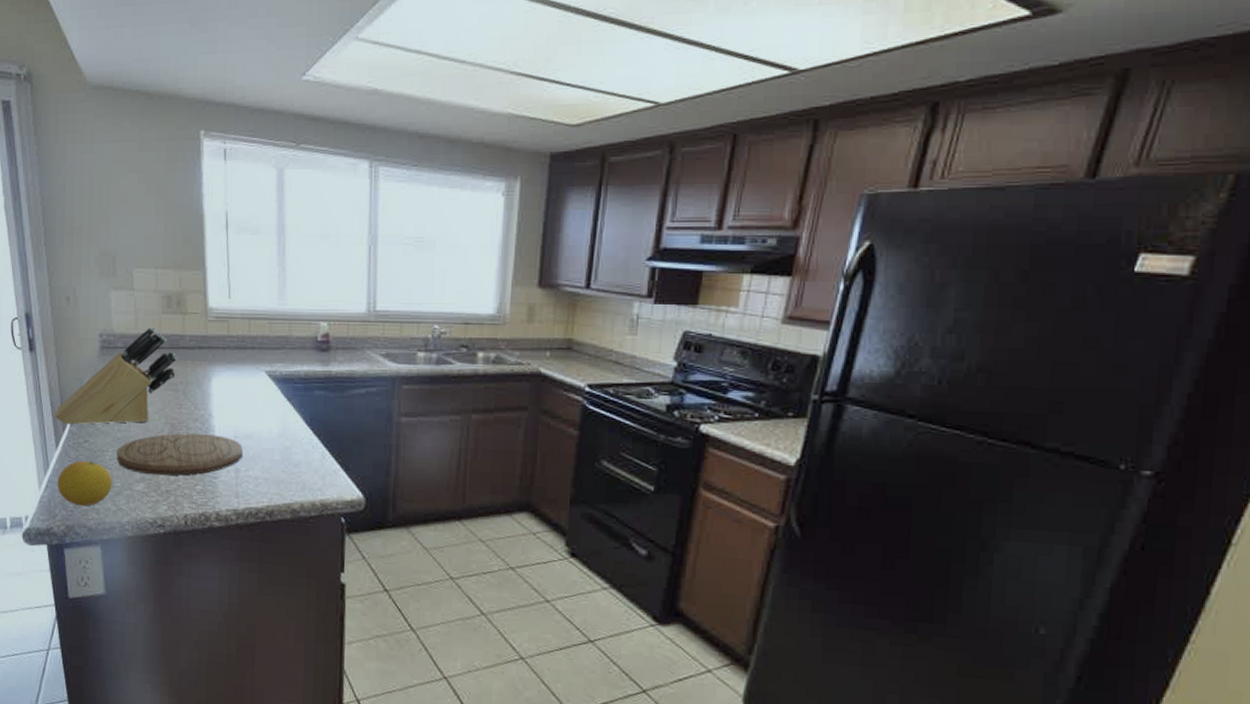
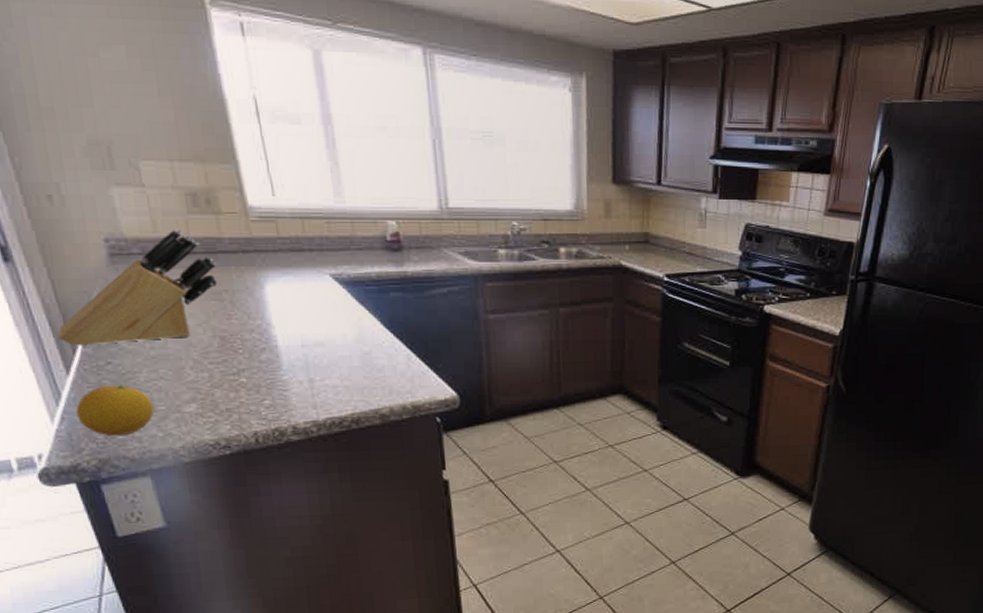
cutting board: present [116,433,243,476] -> none [153,345,316,394]

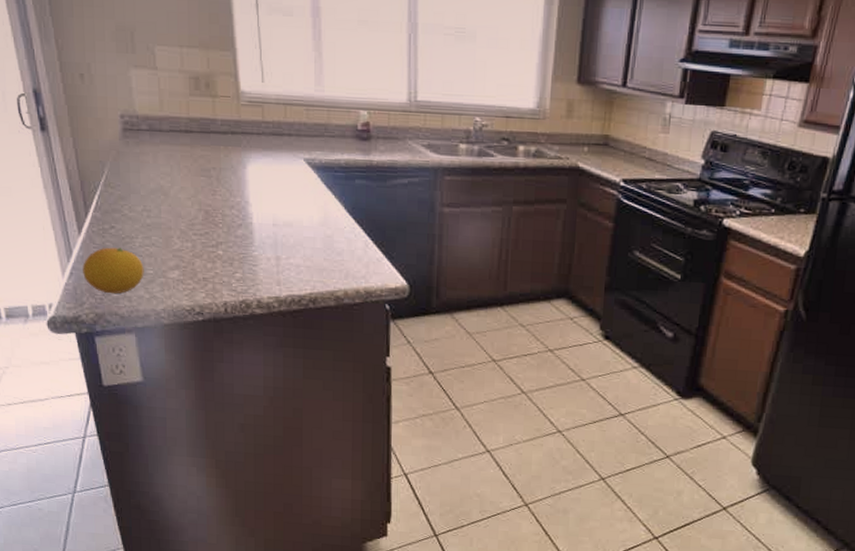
knife block: present [57,228,217,346] -> none [75,109,209,210]

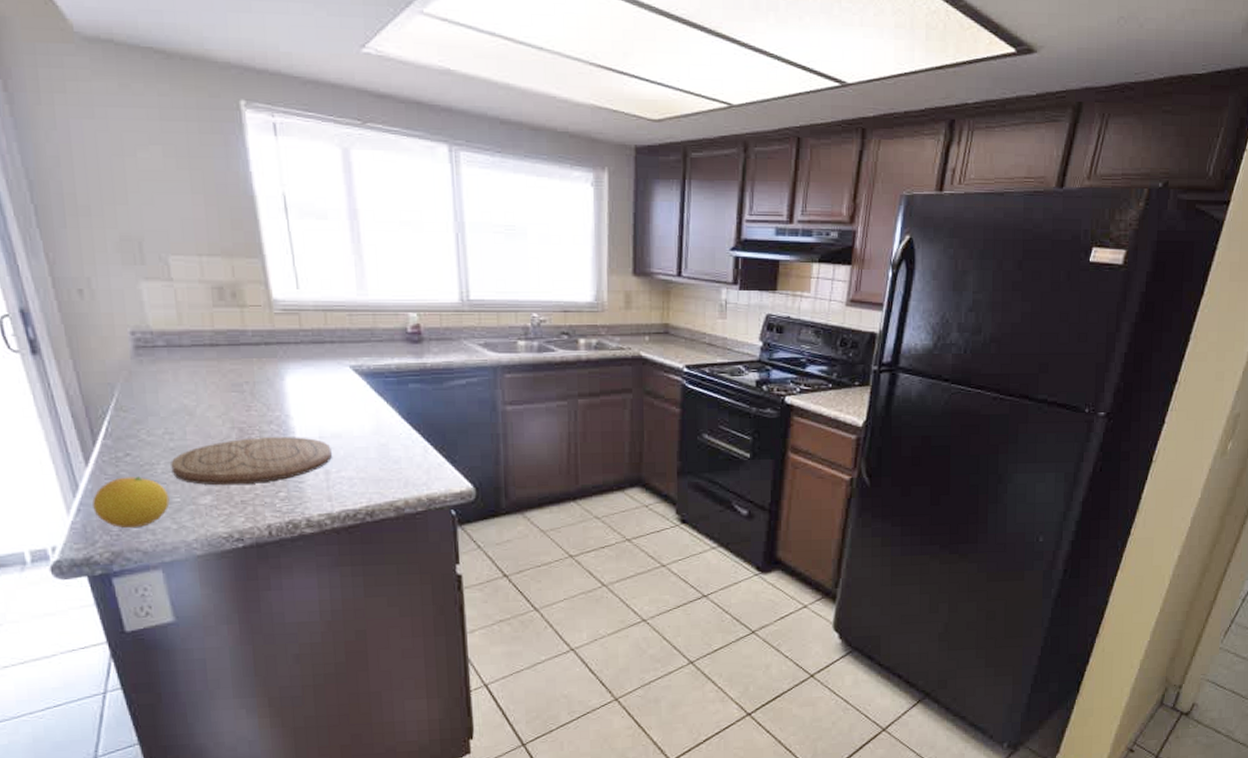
cutting board: none [147,220,283,263] -> present [171,437,332,486]

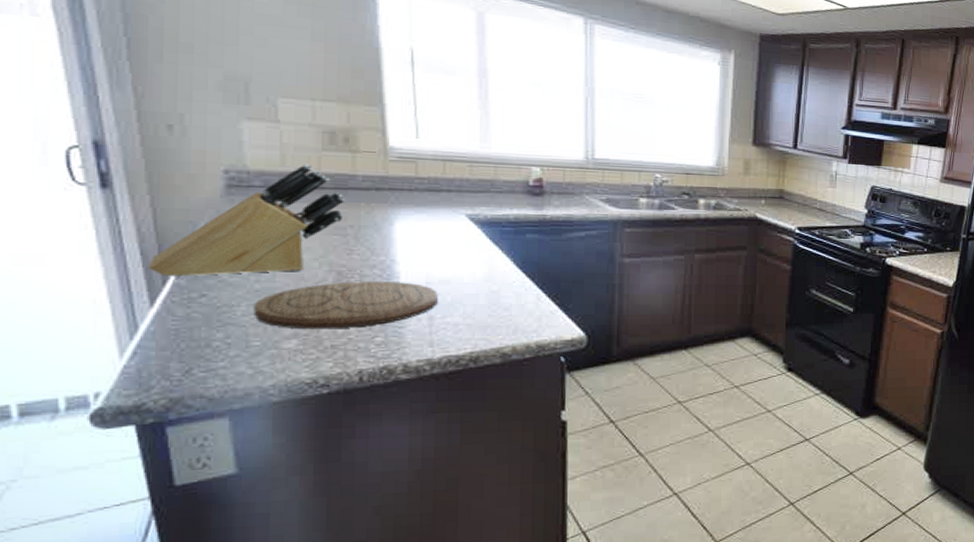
knife block: none [79,321,240,438] -> present [148,164,346,277]
fruit: present [92,476,170,529] -> none [153,319,247,374]

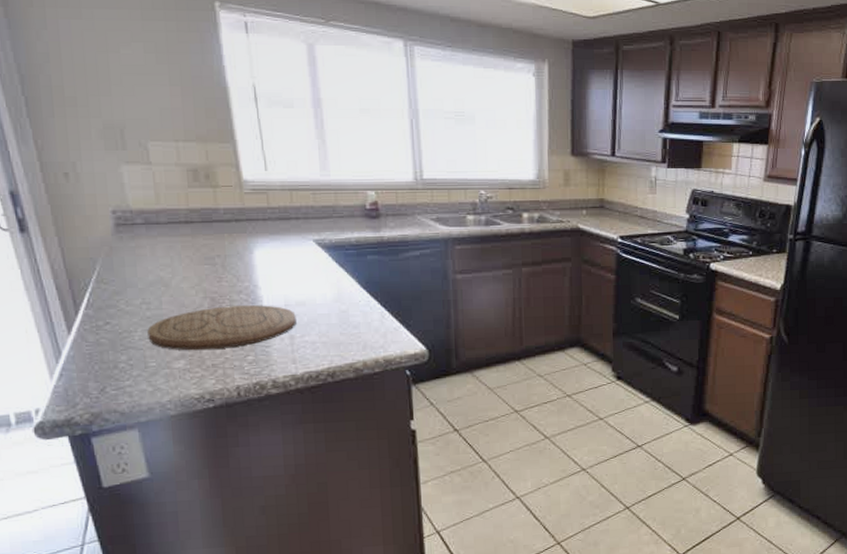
knife block: present [148,164,346,277] -> none [63,201,212,308]

